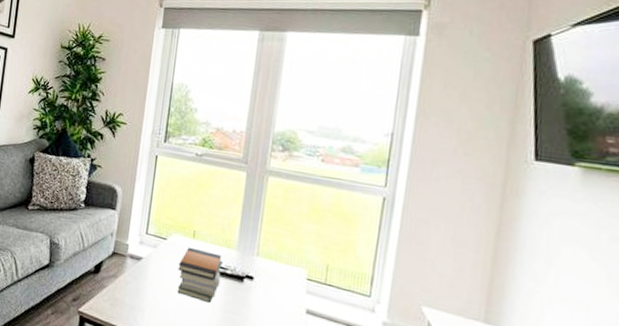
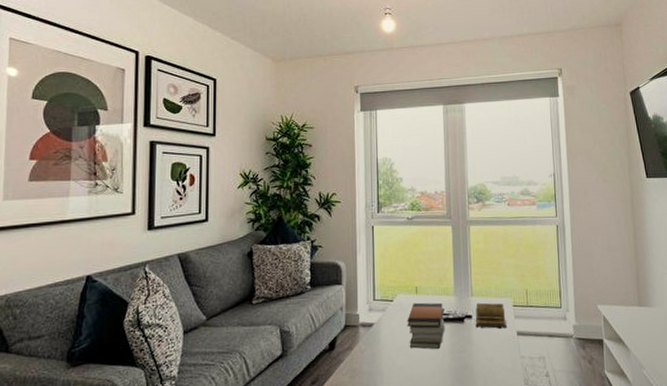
book: none [256,264,296,302] -> present [475,302,508,329]

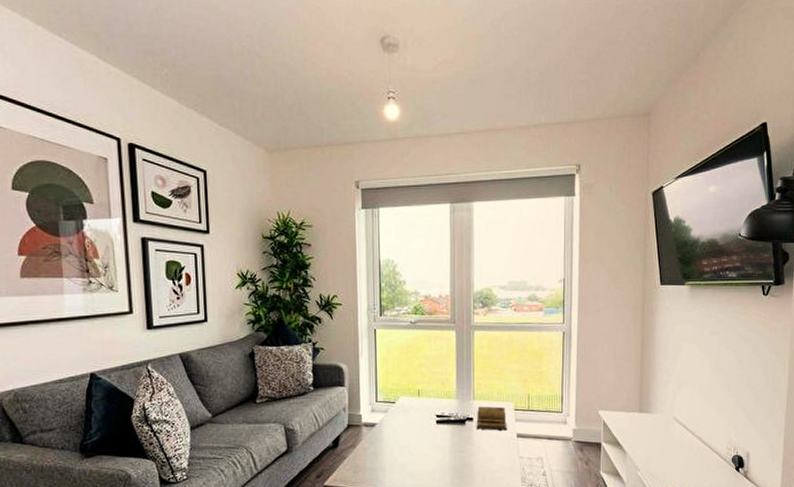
book stack: present [407,302,445,350] -> none [409,404,447,449]

